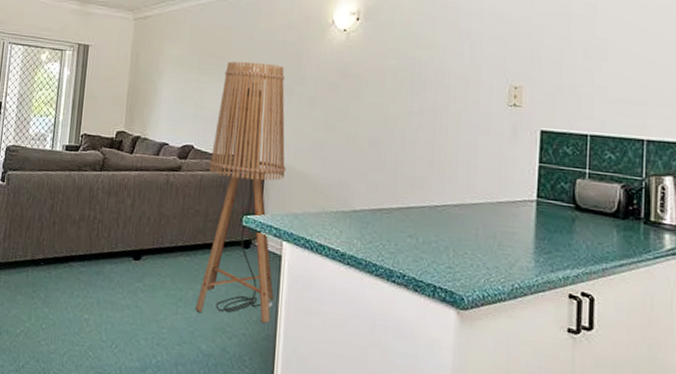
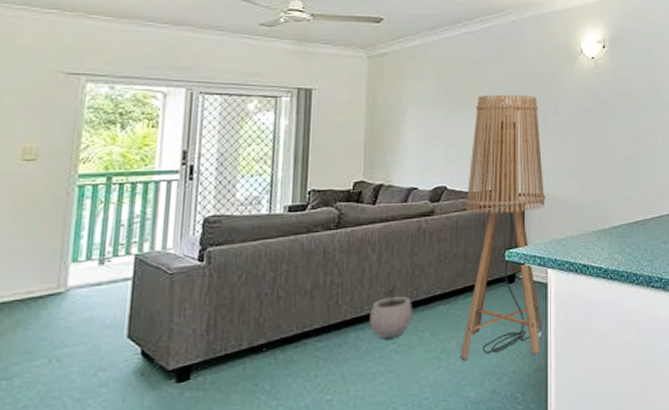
plant pot: none [121,231,158,277] -> present [369,287,413,338]

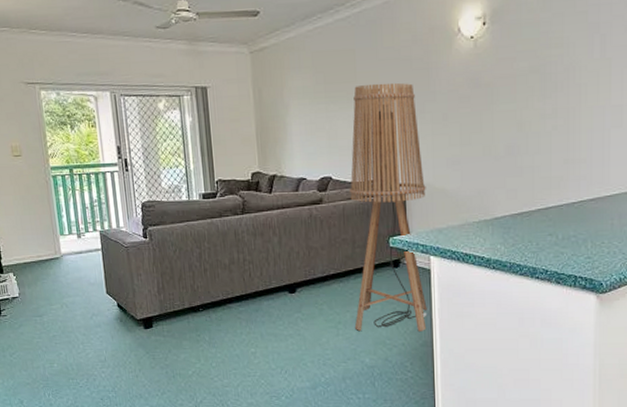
plant pot: present [369,287,413,338] -> none [277,265,312,308]

